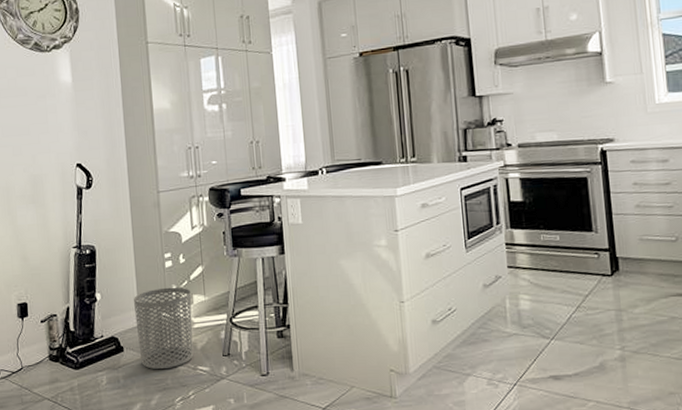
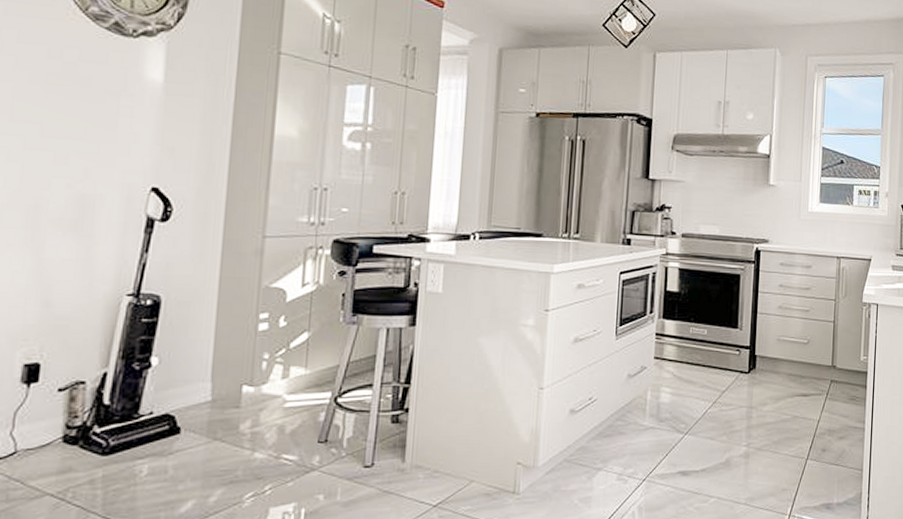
waste bin: present [134,287,194,370] -> none [203,355,289,458]

